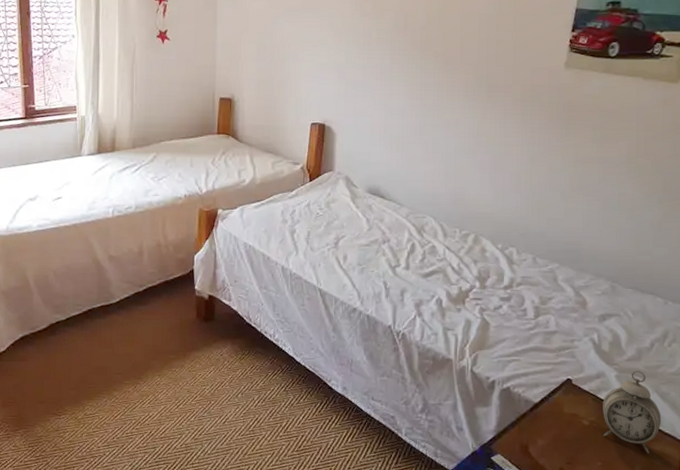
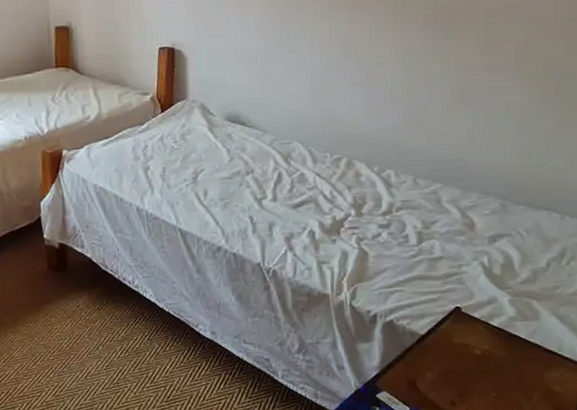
alarm clock: present [602,370,662,454] -> none [496,292,561,381]

